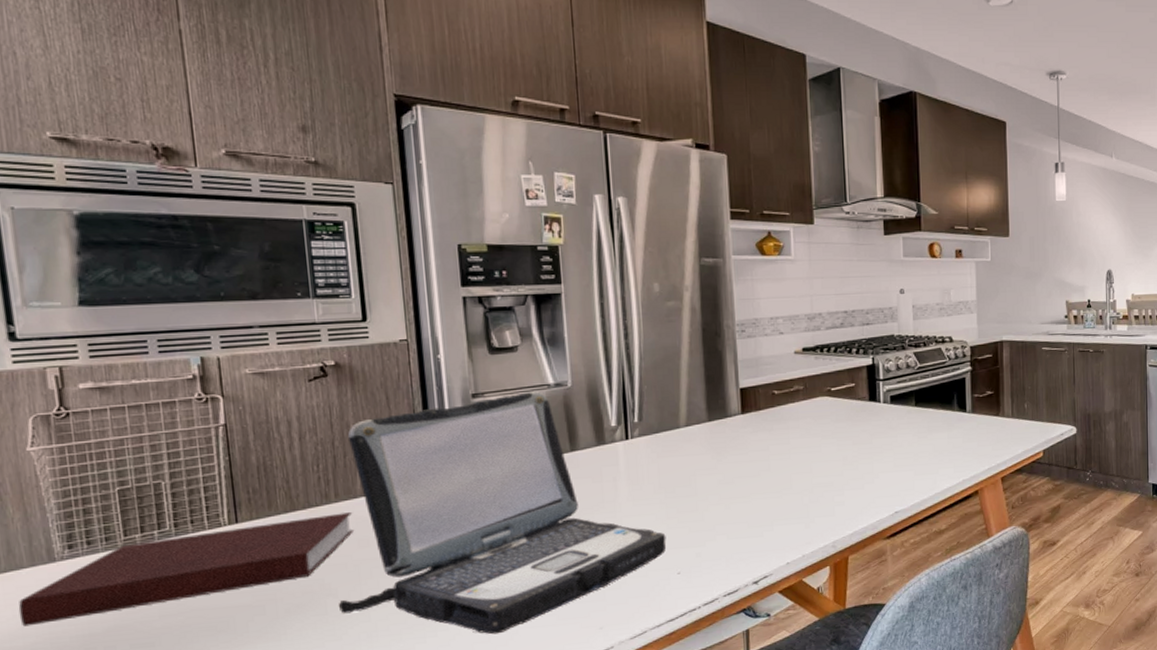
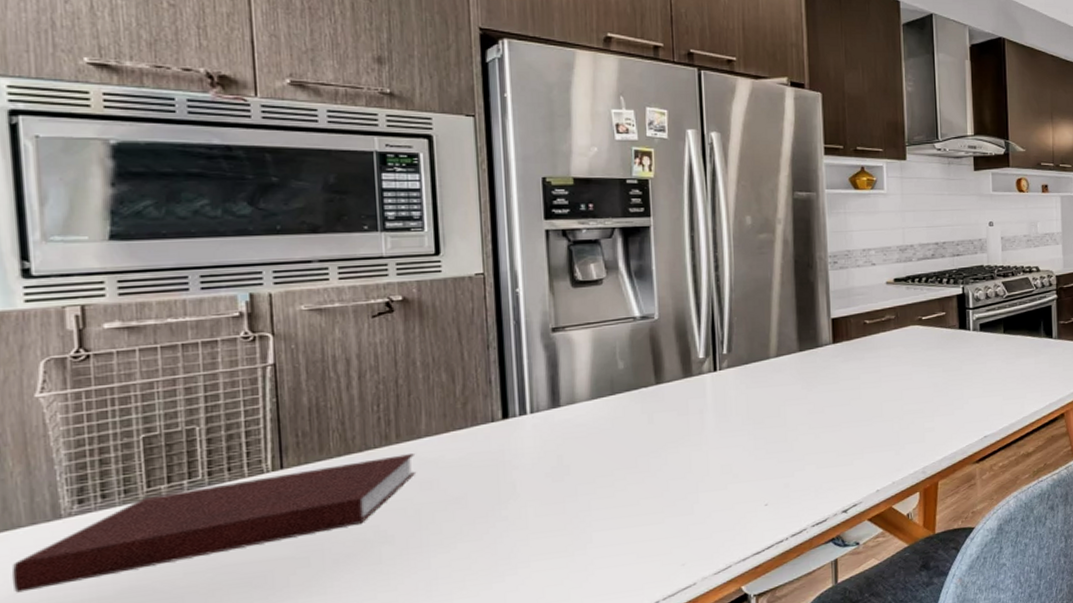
laptop: present [339,391,667,635] -> none [395,324,754,577]

